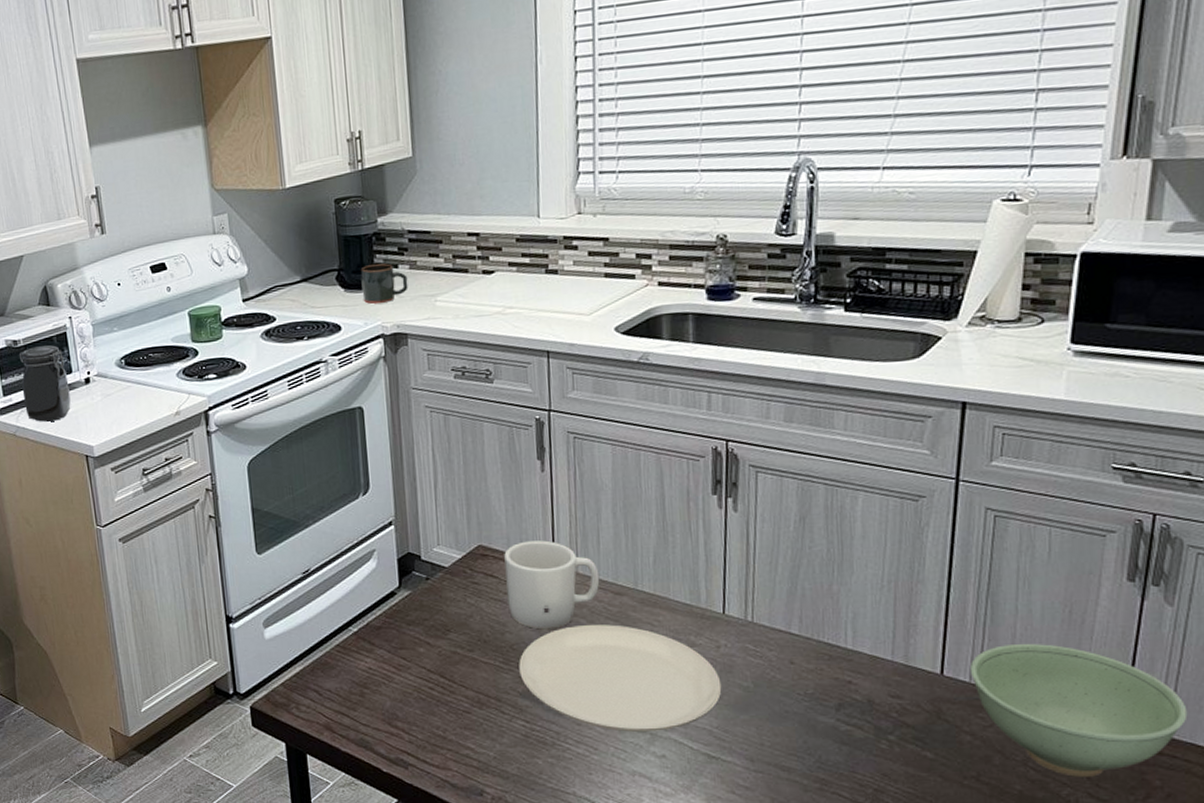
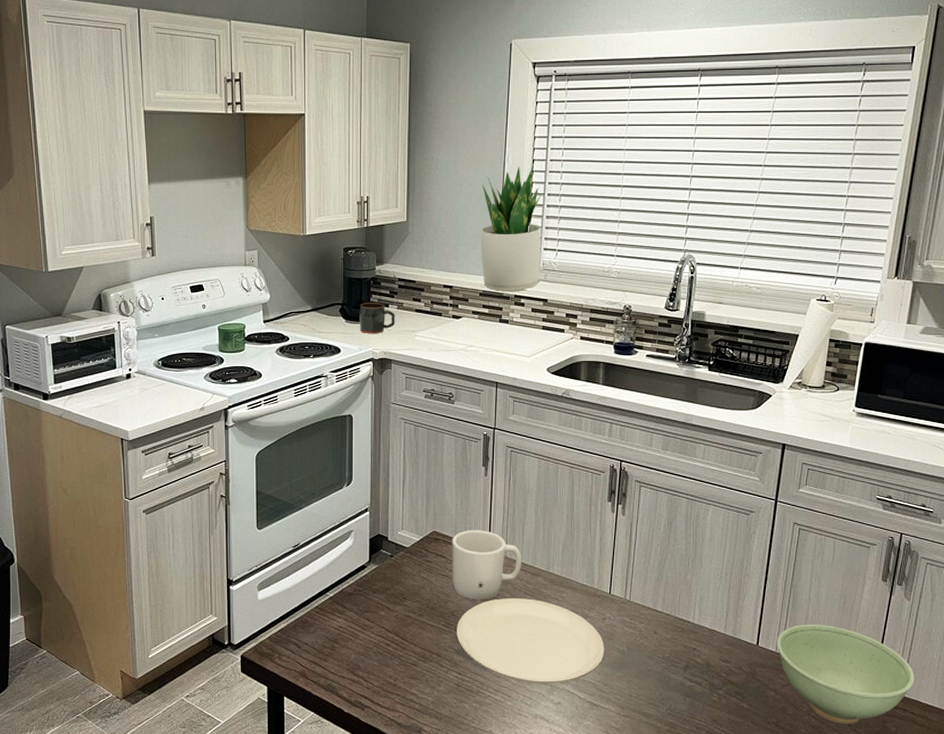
jar: present [19,345,71,422] -> none [71,344,112,408]
planter: none [509,65,596,234] -> present [480,166,543,291]

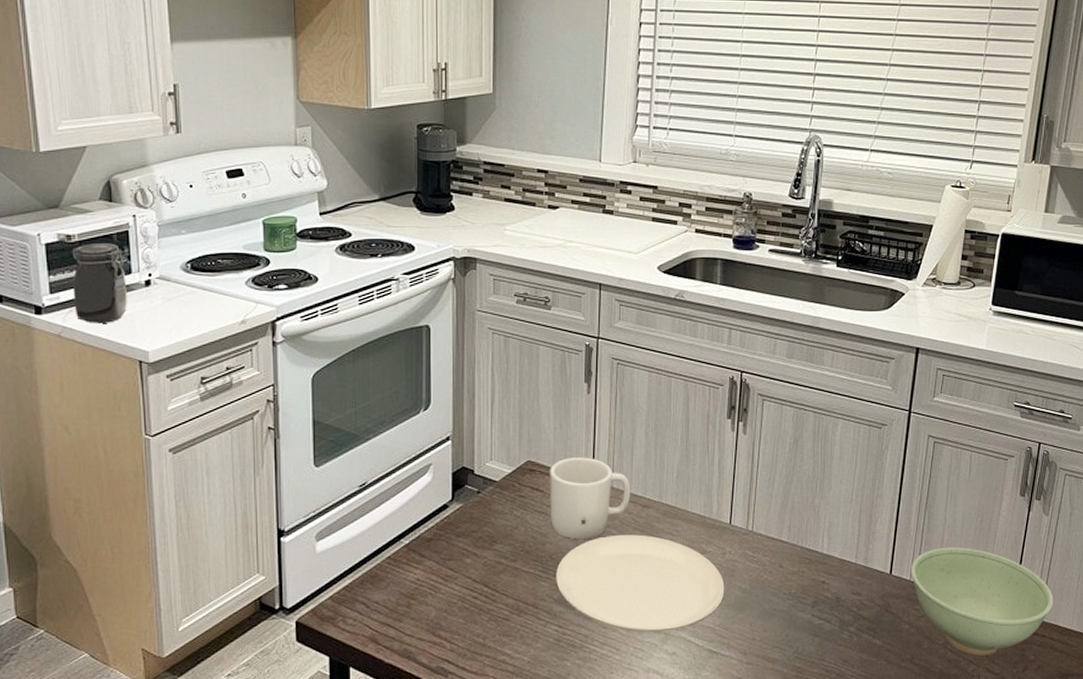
jar: none [71,344,112,408] -> present [72,243,127,323]
mug: present [359,303,395,333] -> none [437,191,481,227]
planter: present [480,166,543,291] -> none [580,30,652,176]

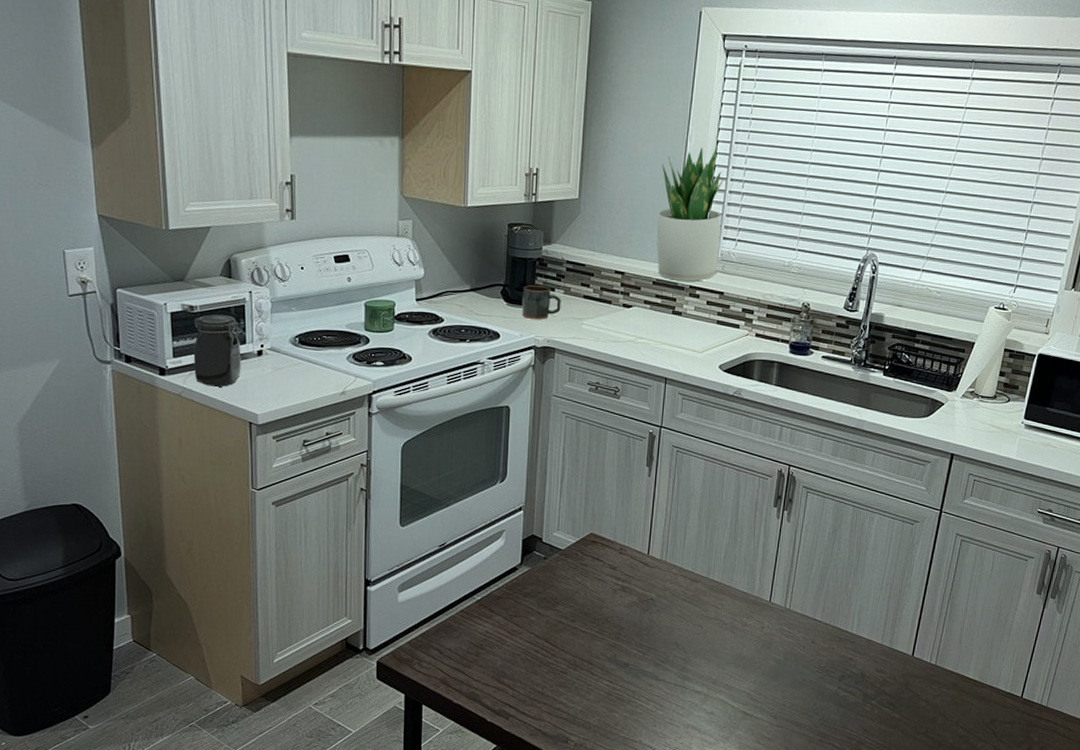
mug: none [437,191,481,227] -> present [521,285,561,319]
mug: present [550,457,631,540] -> none [608,533,682,607]
plate: present [556,534,725,633] -> none [610,605,762,693]
planter: none [580,30,652,176] -> present [656,147,726,282]
bowl: present [910,546,1054,656] -> none [931,635,1060,734]

